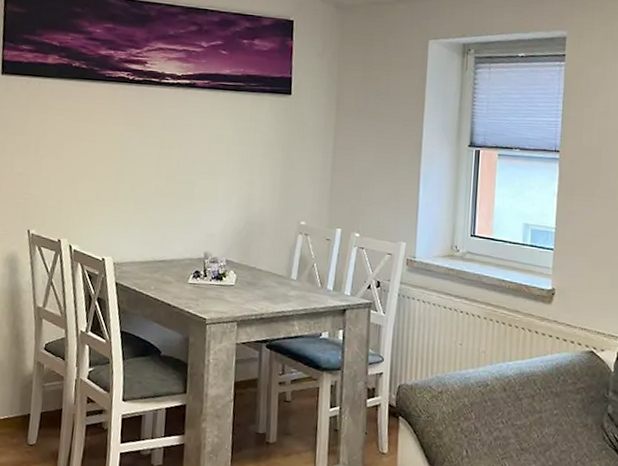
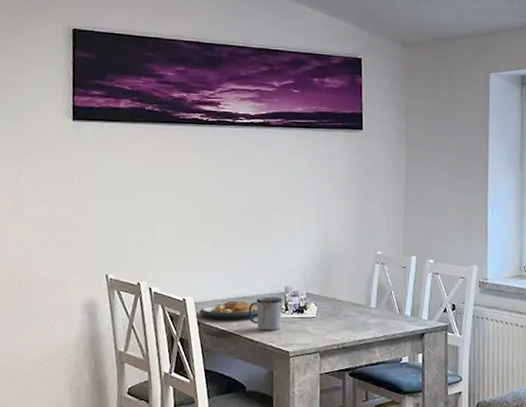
plate: none [117,263,177,283] -> present [199,300,259,320]
mug: none [166,261,202,297] -> present [248,296,283,331]

